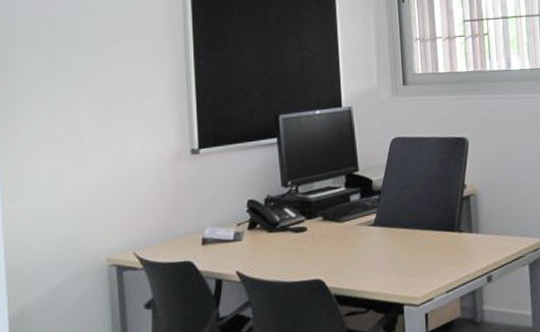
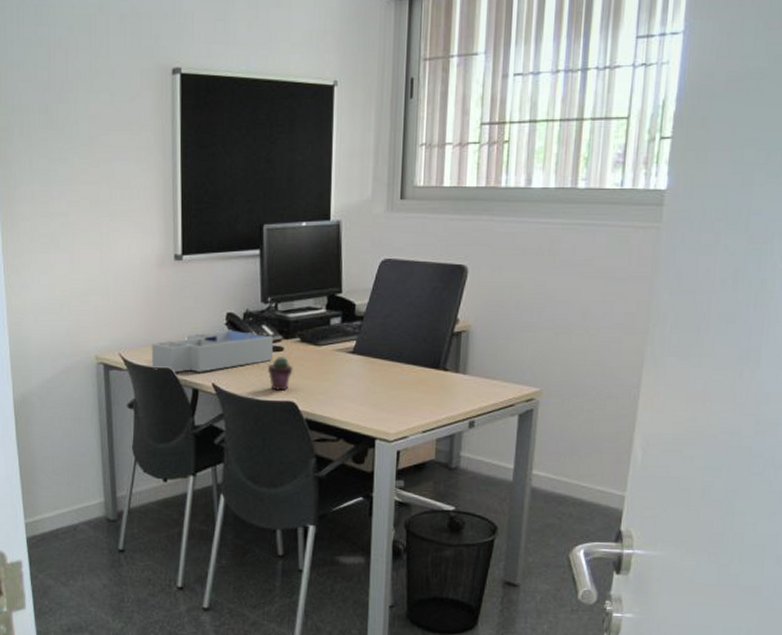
desk organizer: none [169,216,298,266] -> present [151,330,274,373]
potted succulent: none [293,236,318,271] -> present [268,357,293,391]

